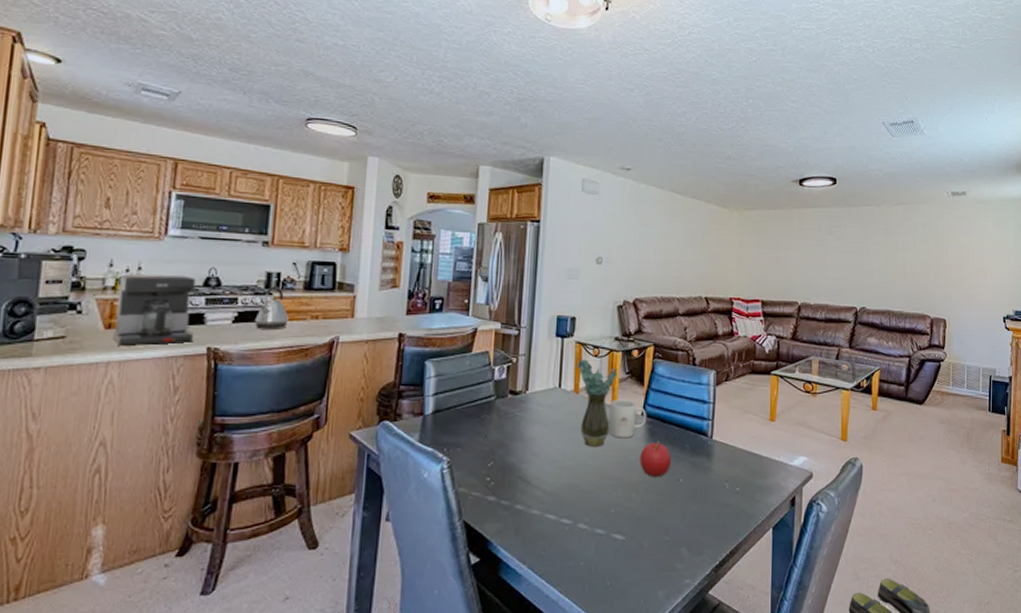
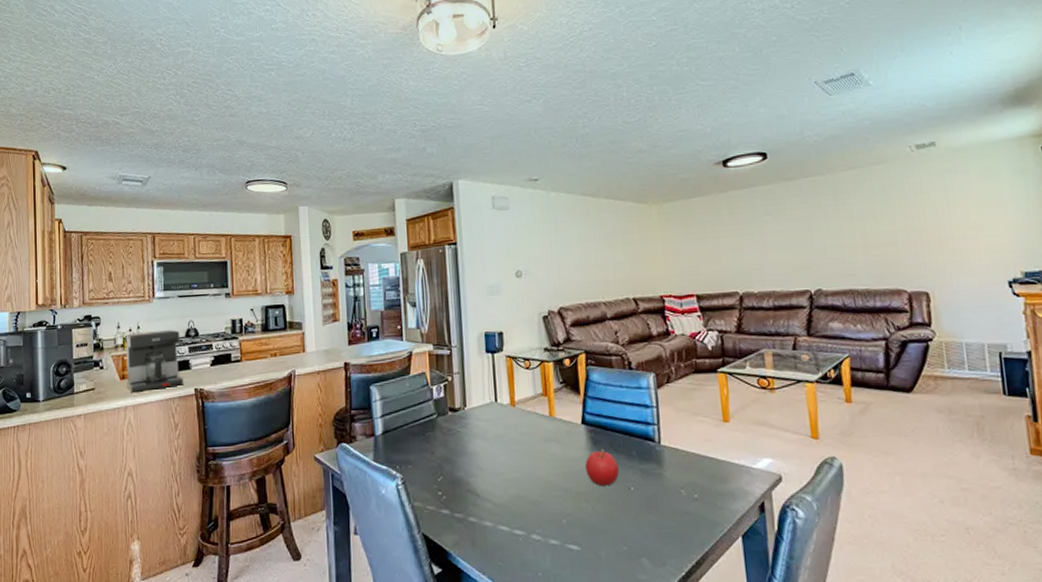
kettle: present [254,286,289,330] -> none [227,331,253,369]
vase: present [577,356,618,447] -> none [509,370,552,458]
mug: present [608,399,647,438] -> none [548,409,588,449]

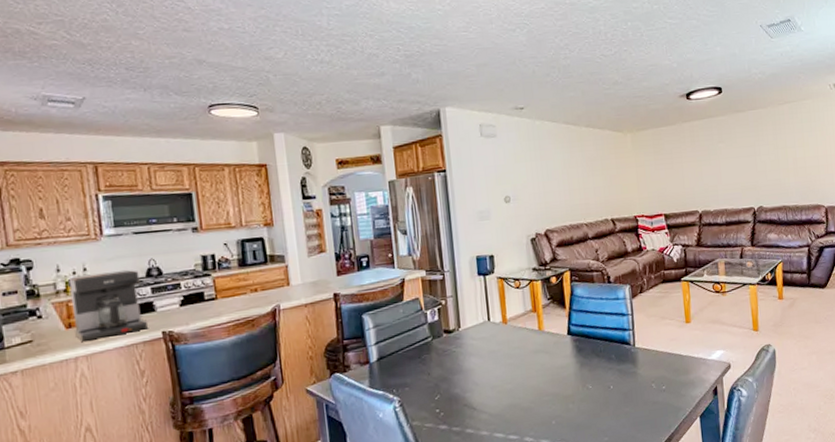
fruit: present [585,449,619,486] -> none [571,356,600,388]

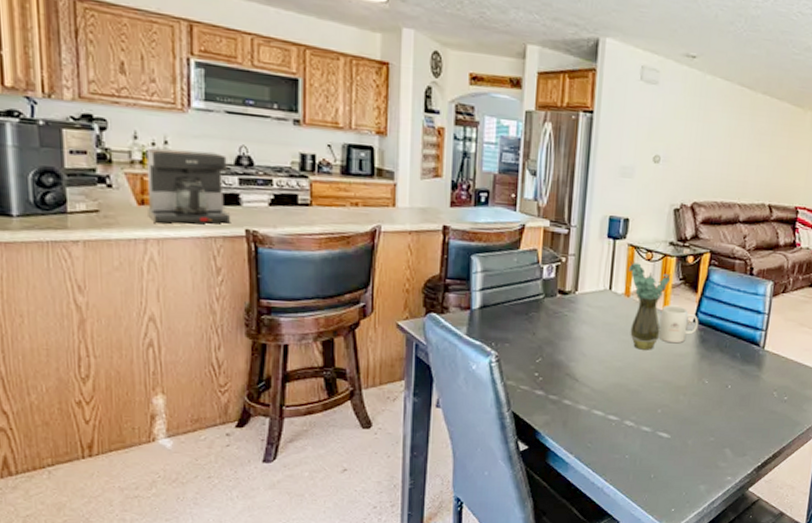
vase: none [501,290,541,370] -> present [628,260,671,350]
mug: none [537,322,573,358] -> present [658,305,699,344]

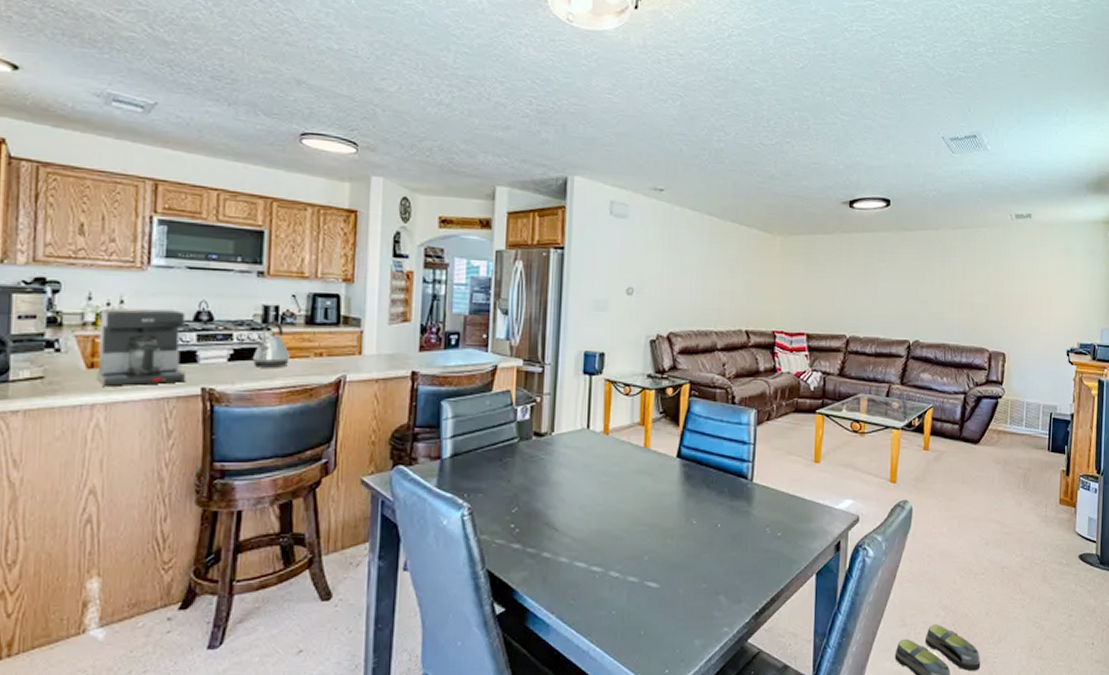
kettle: none [292,168,327,215] -> present [252,320,290,368]
vase: present [628,260,671,350] -> none [606,395,651,491]
mug: present [658,305,699,344] -> none [641,440,683,482]

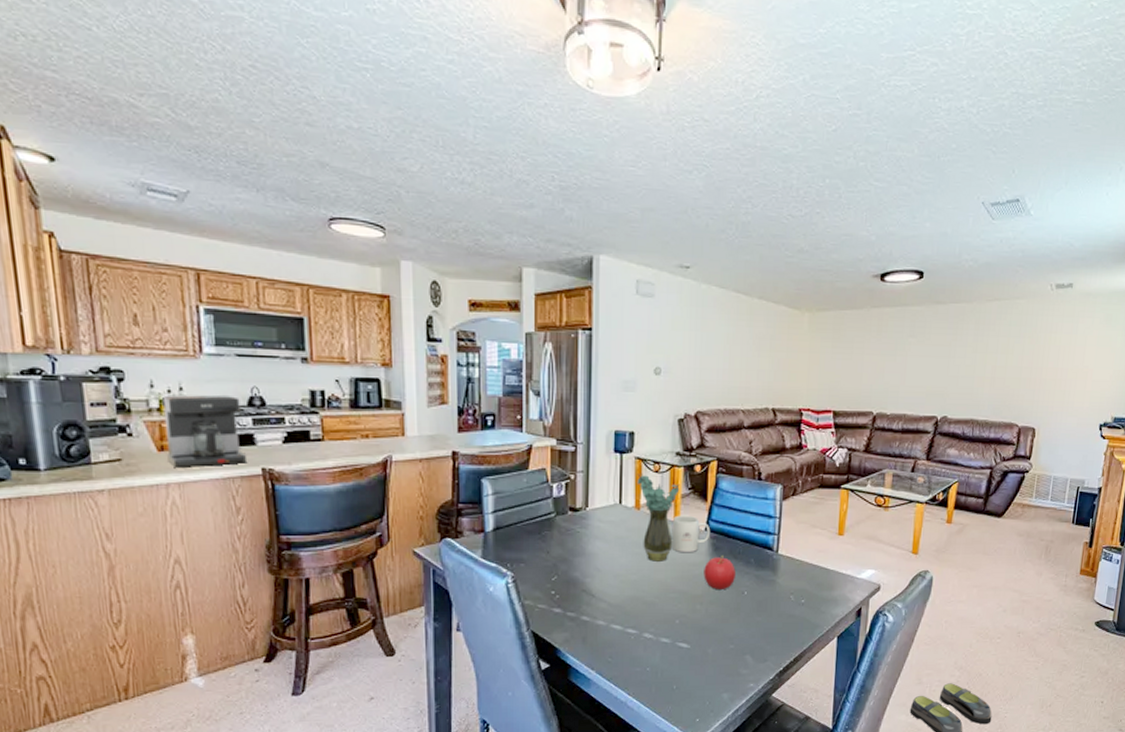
kettle: present [252,320,290,368] -> none [304,404,339,449]
vase: none [606,395,651,491] -> present [637,472,680,562]
mug: none [641,440,683,482] -> present [671,515,711,553]
fruit: none [675,485,708,522] -> present [703,556,735,589]

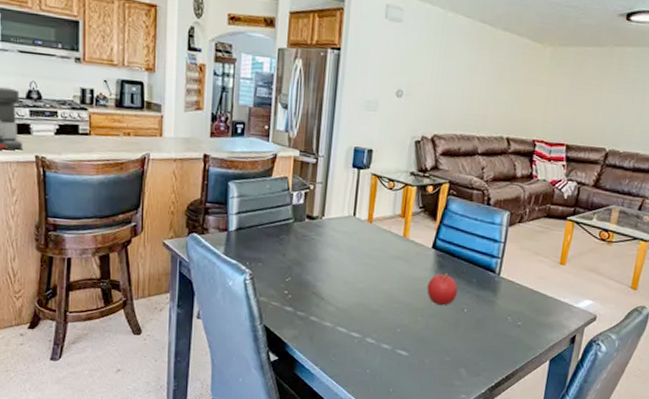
vase: present [637,472,680,562] -> none [371,188,412,273]
mug: present [671,515,711,553] -> none [399,231,437,268]

